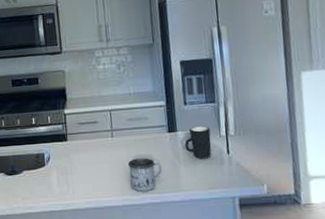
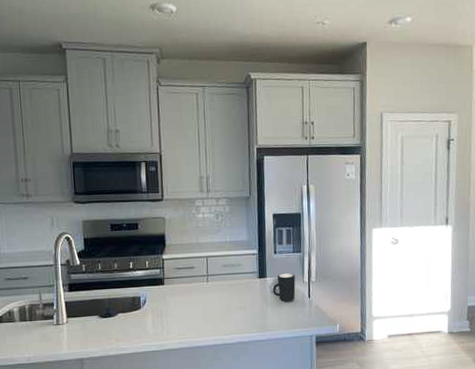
mug: present [128,158,163,192] -> none [221,301,252,333]

